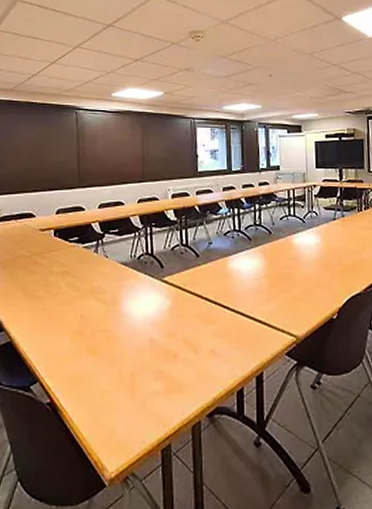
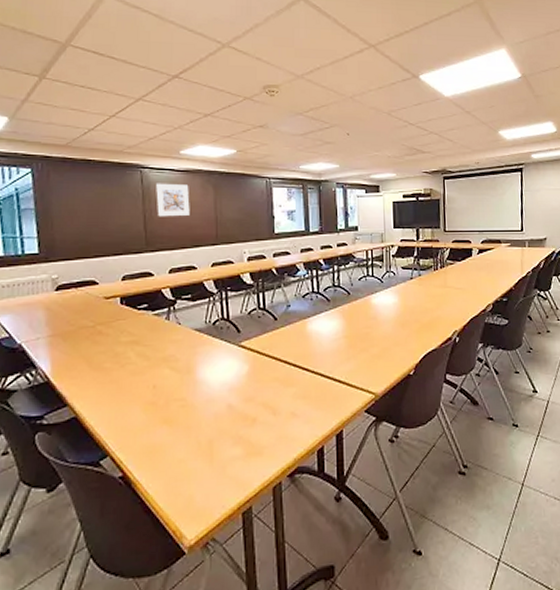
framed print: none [89,123,120,155] -> present [156,183,190,217]

